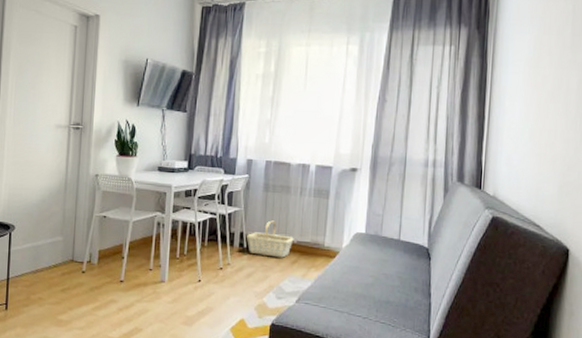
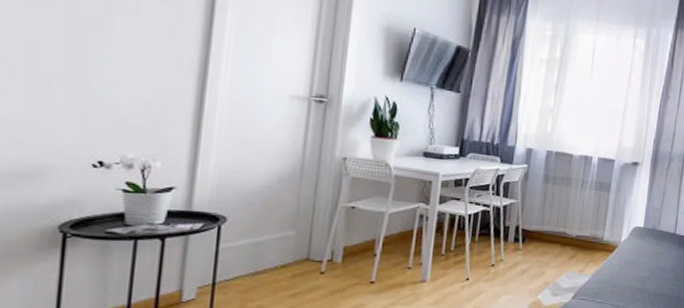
basket: present [246,220,294,258] -> none [522,213,573,253]

